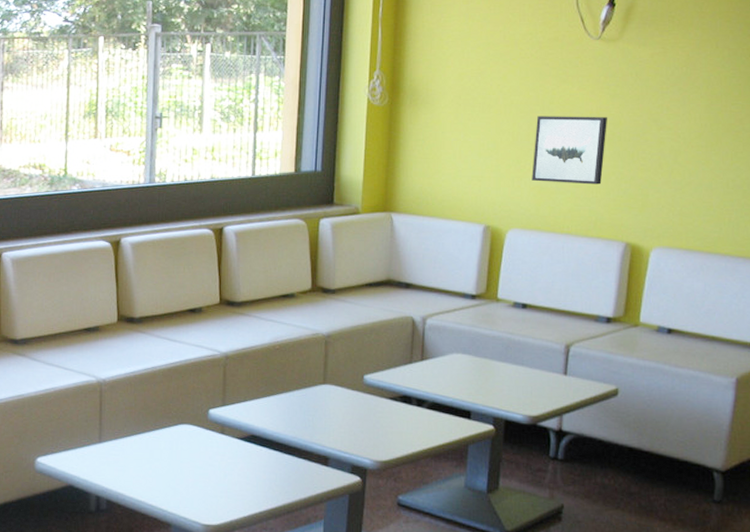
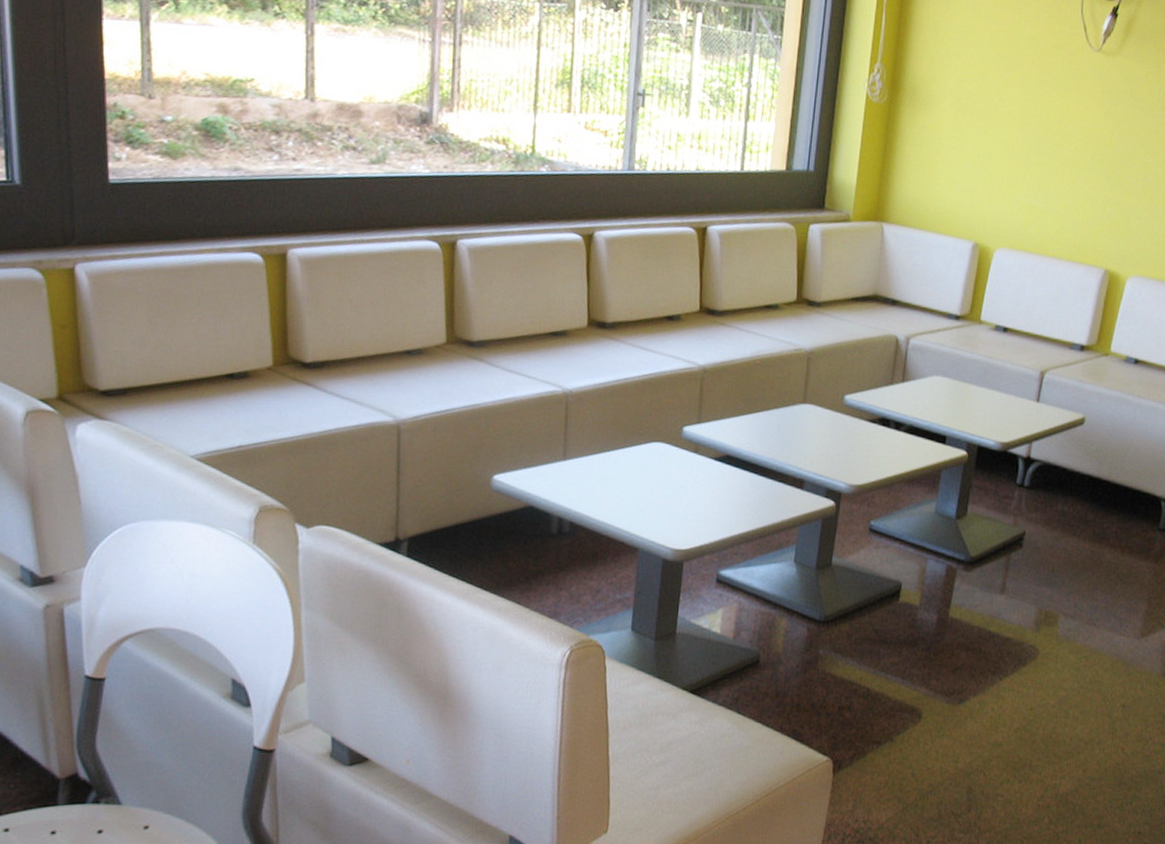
wall art: present [532,116,607,185] -> none [1023,129,1099,207]

